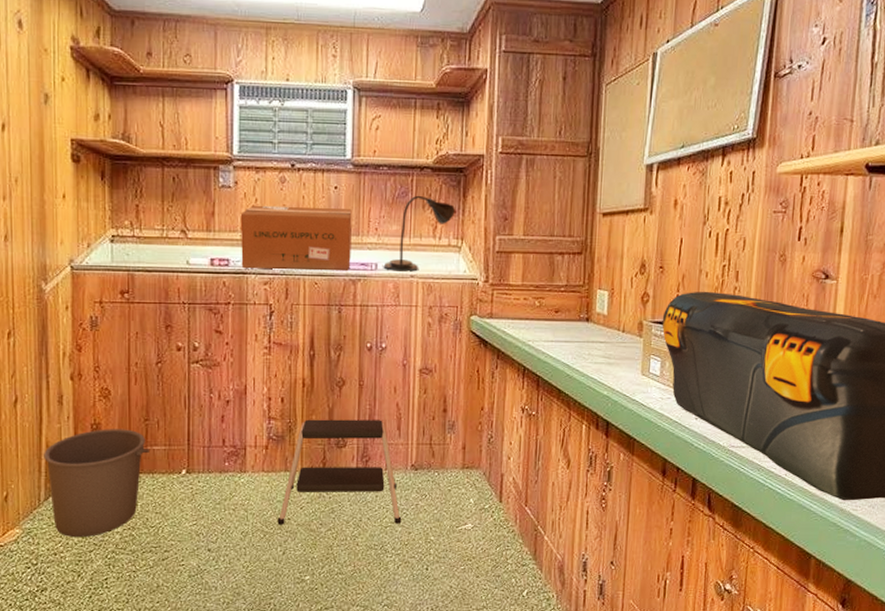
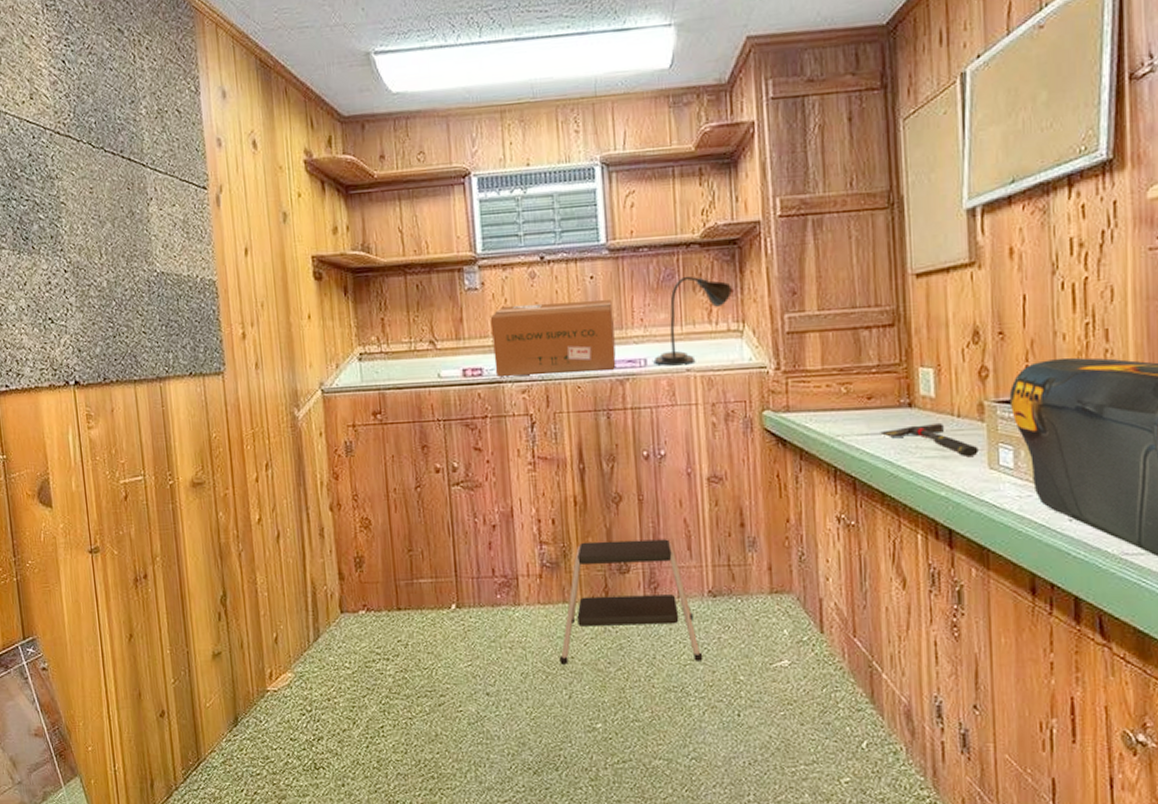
bucket: present [44,429,151,537] -> none [309,561,417,680]
hatchet: none [562,335,635,364] -> present [880,422,979,456]

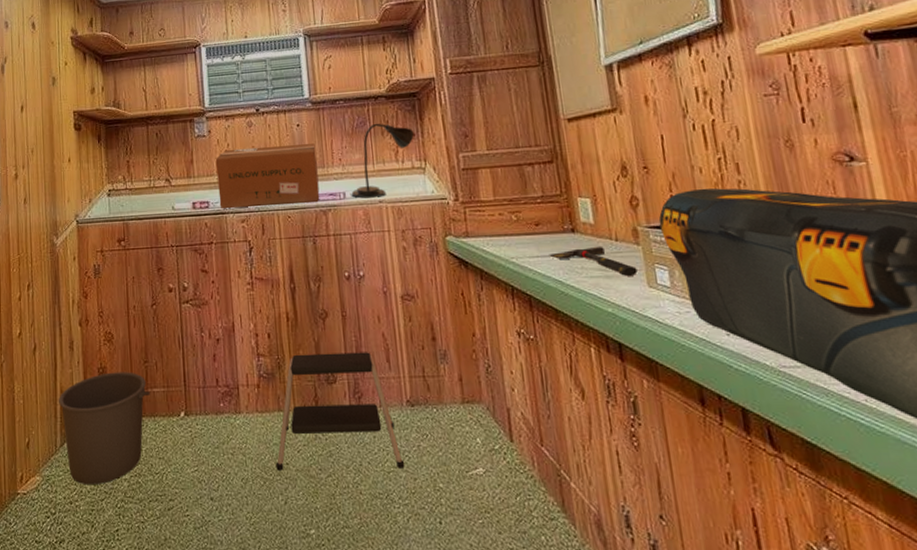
bucket: none [309,561,417,680] -> present [59,372,151,484]

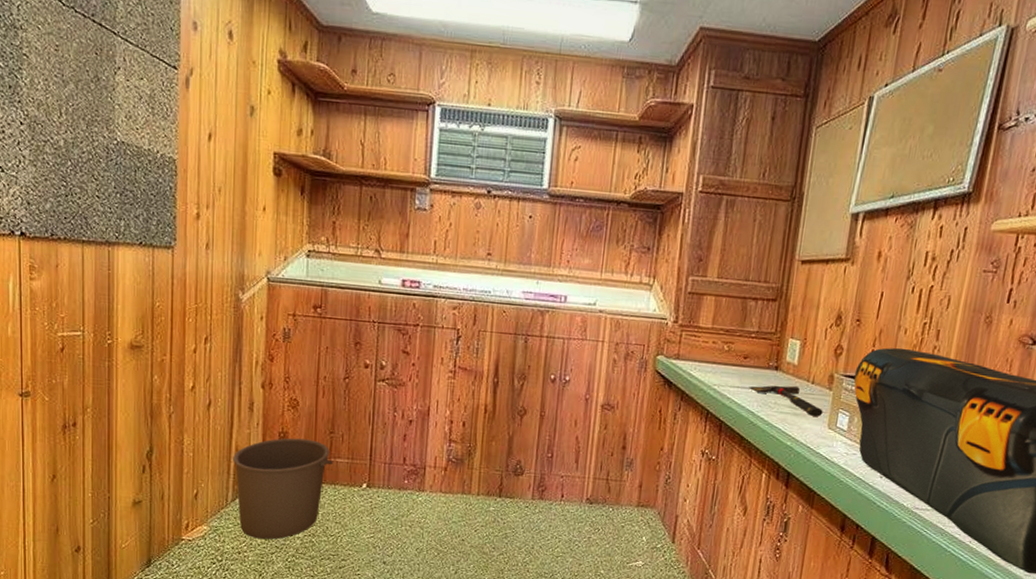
box: present [215,143,320,209] -> none [432,229,545,302]
step stool: present [275,352,405,471] -> none [451,445,574,555]
desk lamp: present [350,123,414,199] -> none [571,229,650,307]

